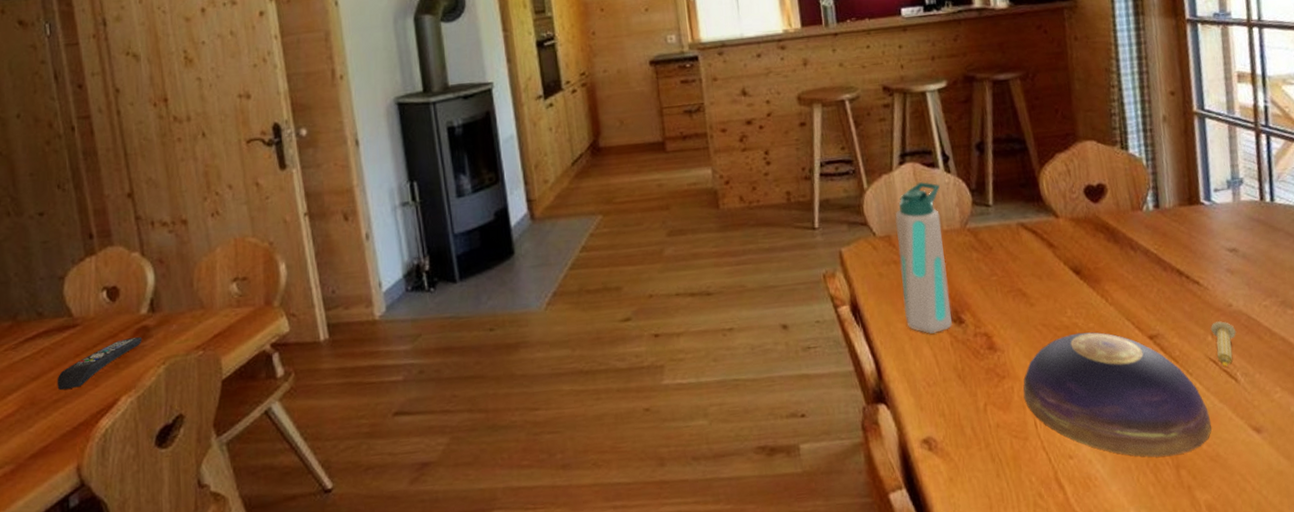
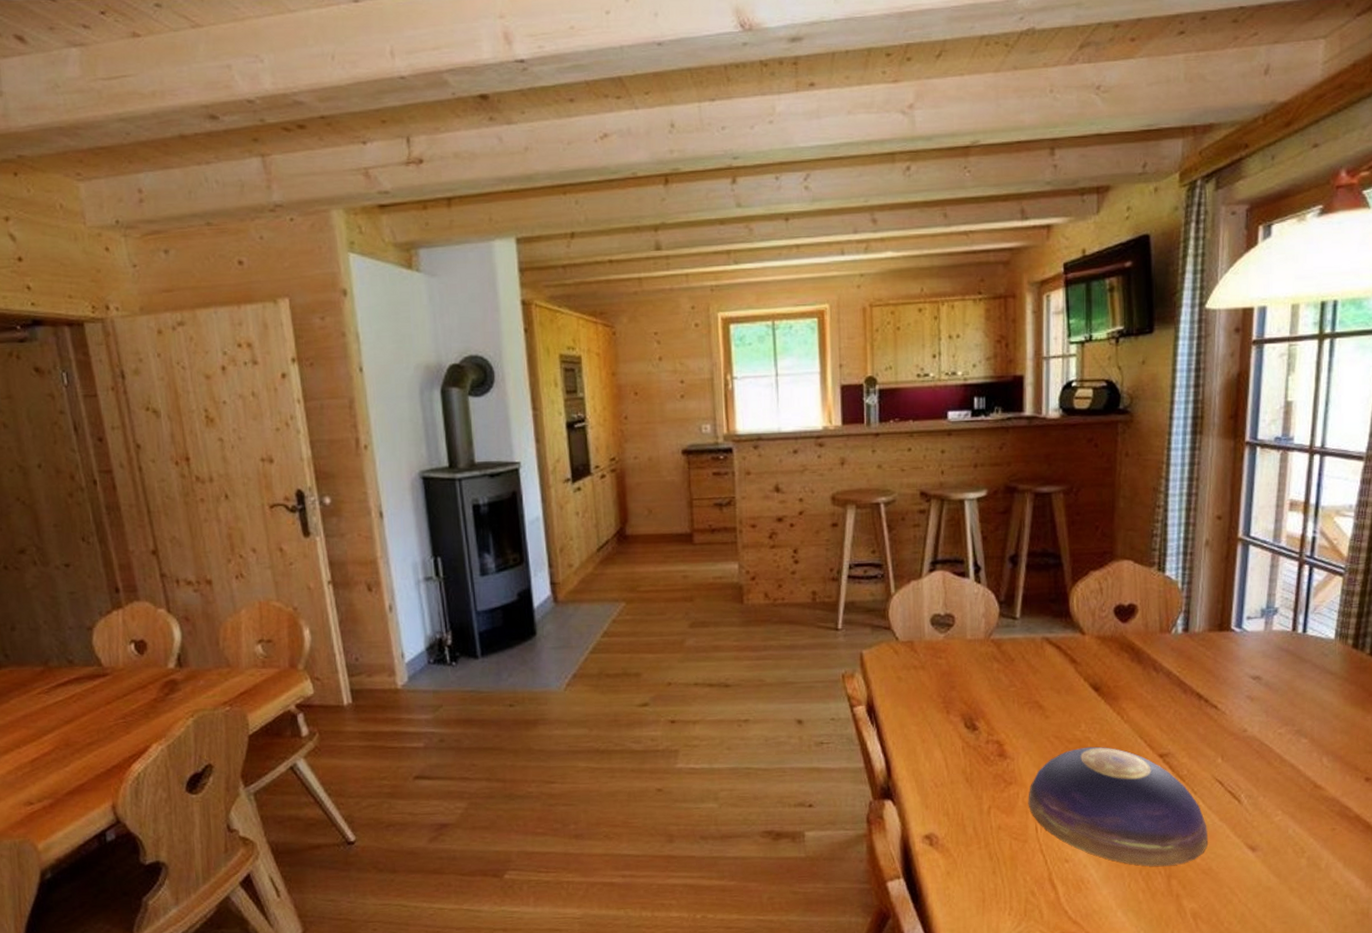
remote control: present [57,337,143,390] -> none [89,690,171,734]
water bottle: present [895,181,952,334] -> none [919,590,968,738]
candle: present [1210,321,1237,368] -> none [1221,745,1247,789]

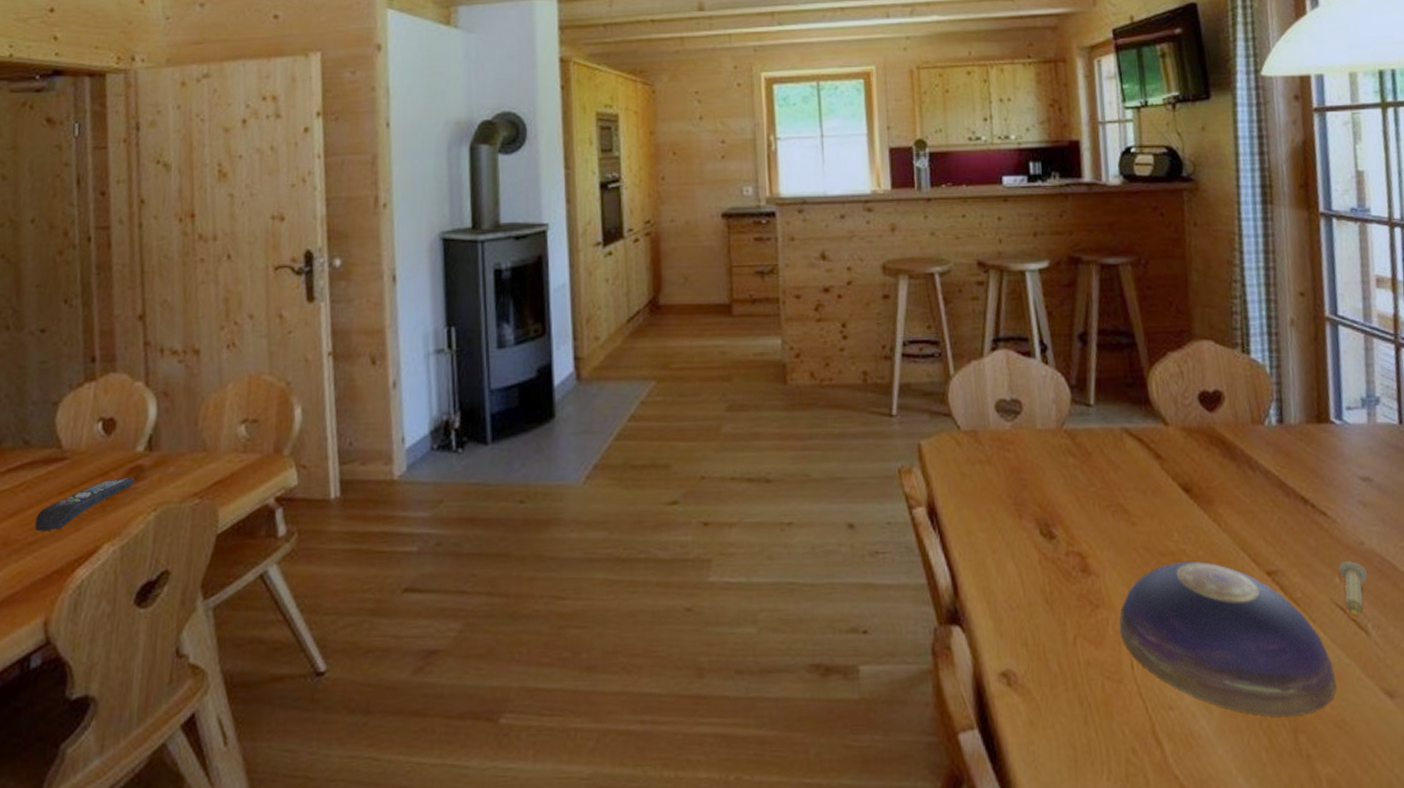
remote control: none [89,690,171,734] -> present [34,478,135,530]
candle: none [1221,745,1247,789] -> present [1338,561,1369,617]

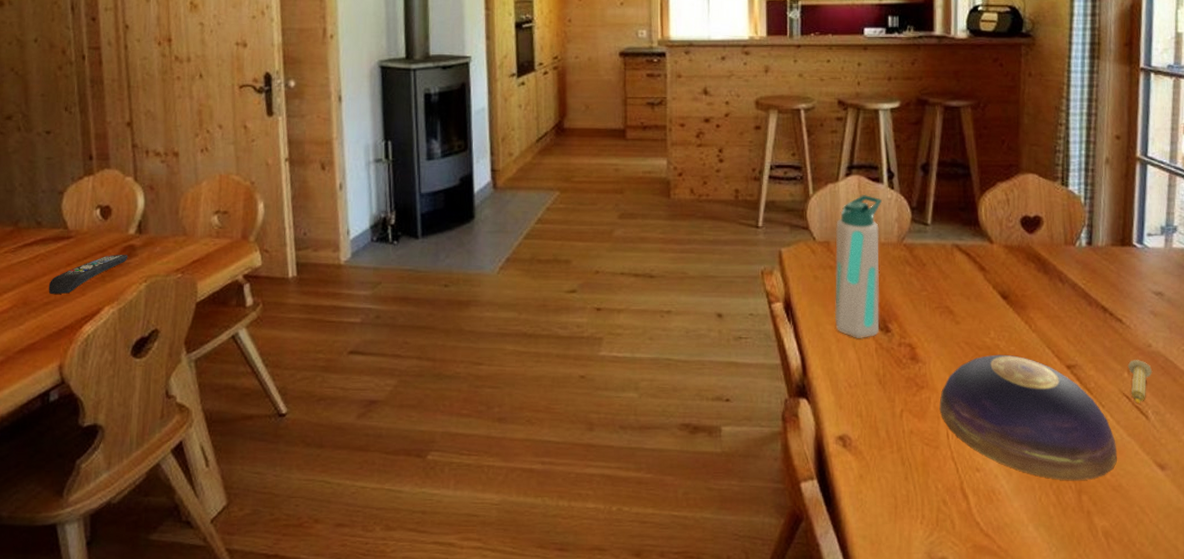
water bottle: none [983,371,1041,548] -> present [834,194,882,338]

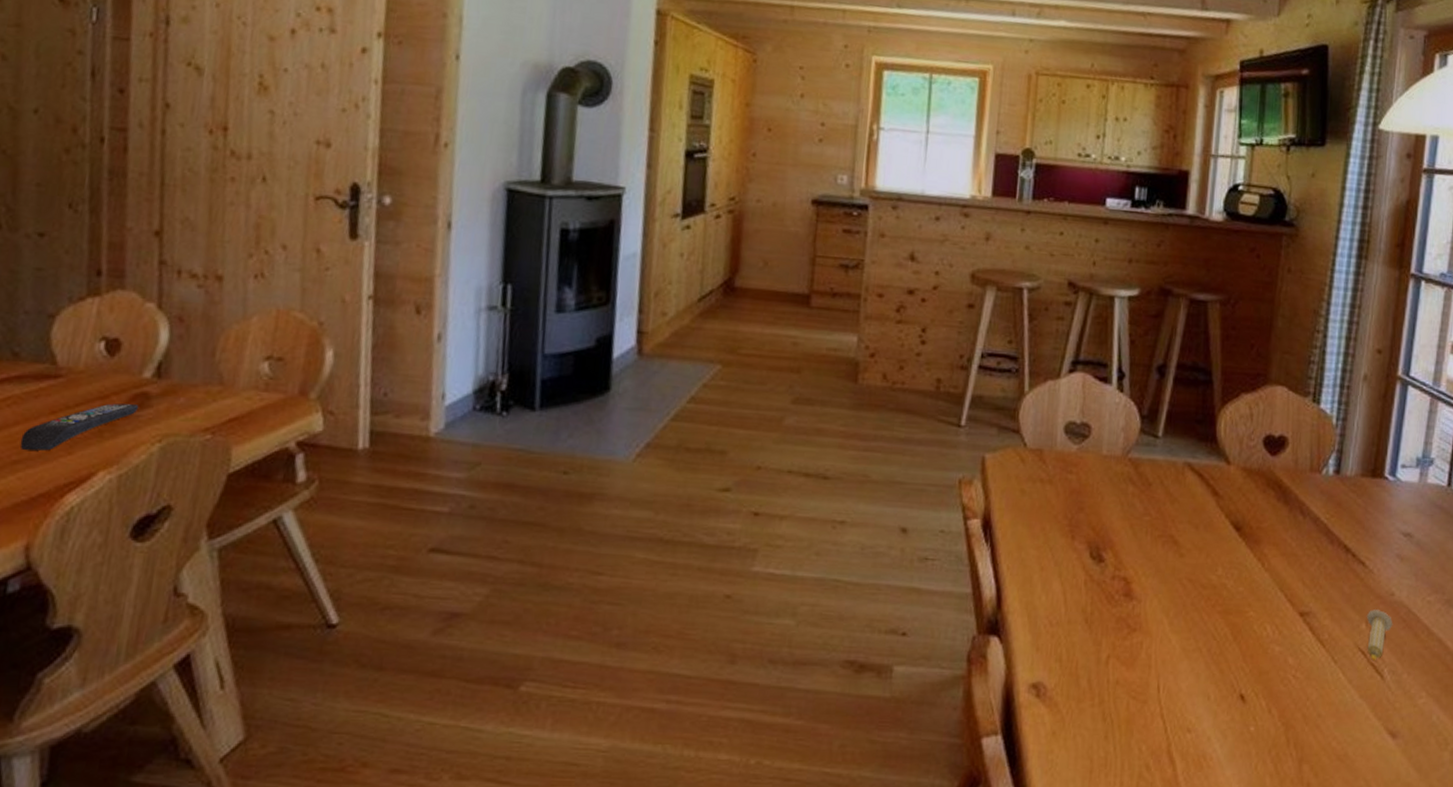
water bottle: present [834,194,882,338] -> none [1040,395,1108,568]
decorative bowl: present [939,354,1117,481] -> none [1152,595,1346,748]

